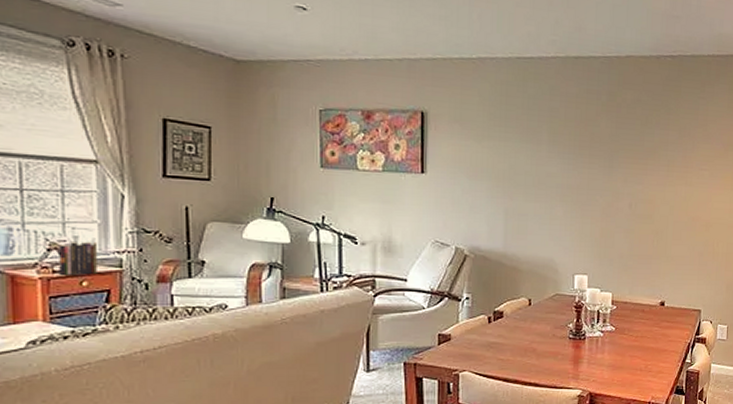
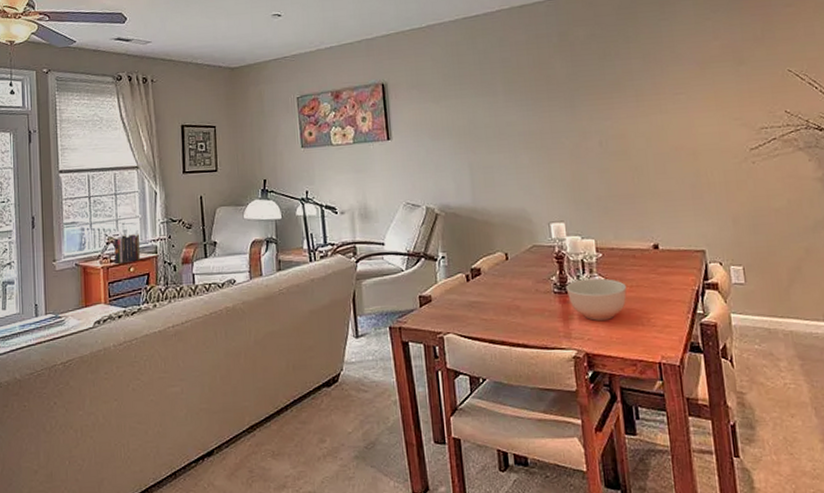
bowl: none [580,328,632,365] -> present [565,278,627,321]

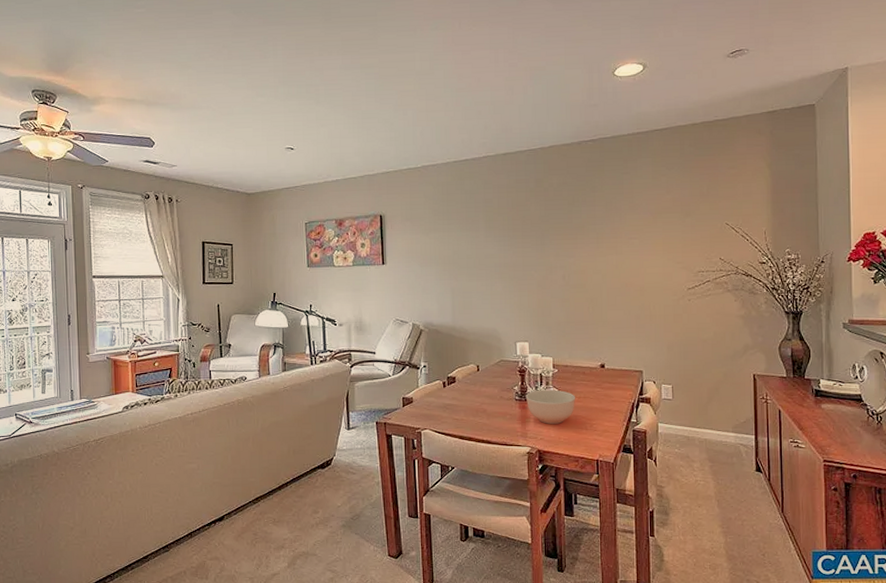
books: present [114,233,140,263] -> none [141,333,164,358]

